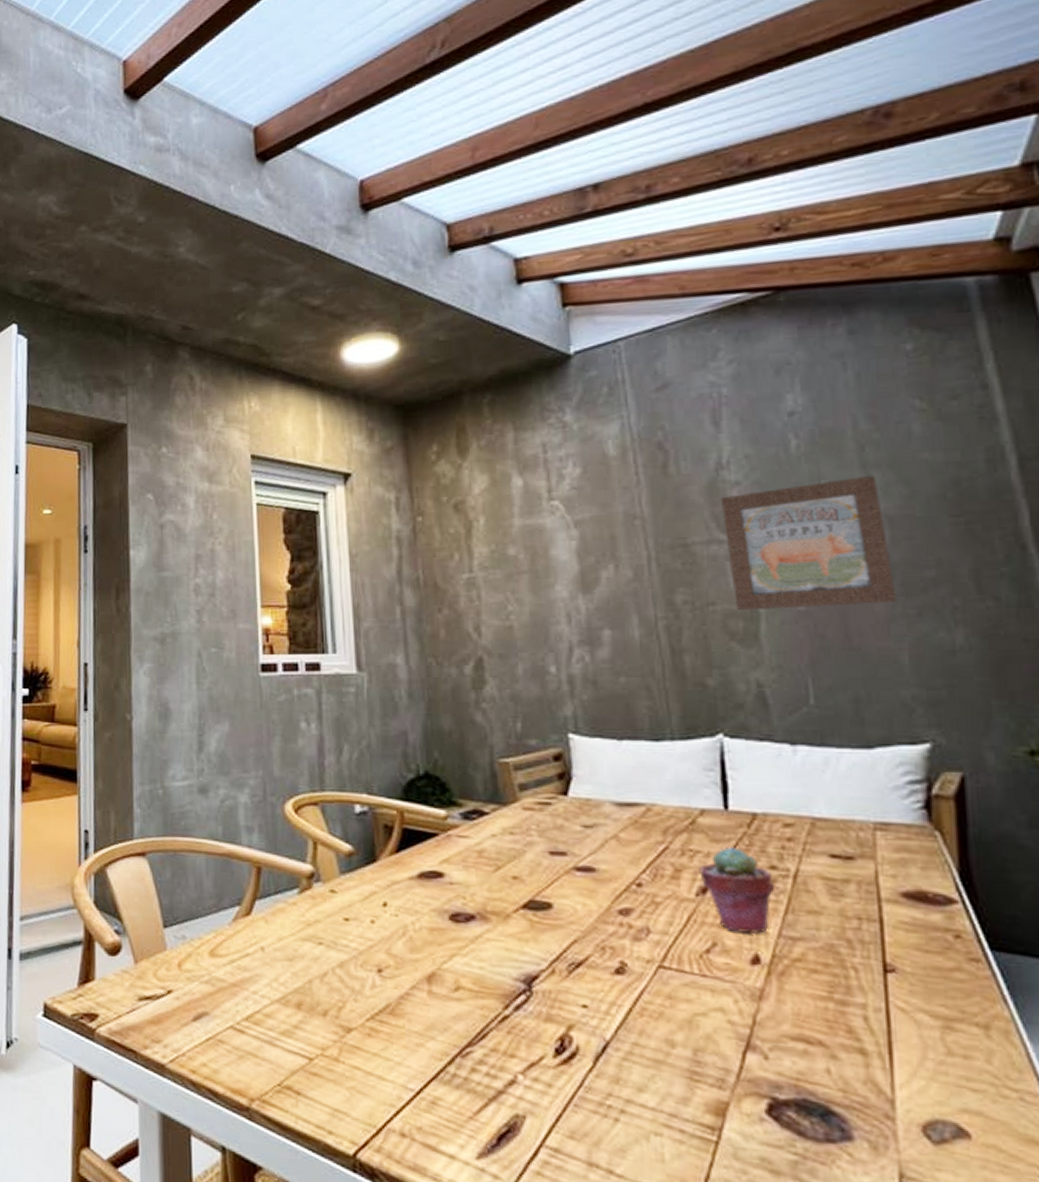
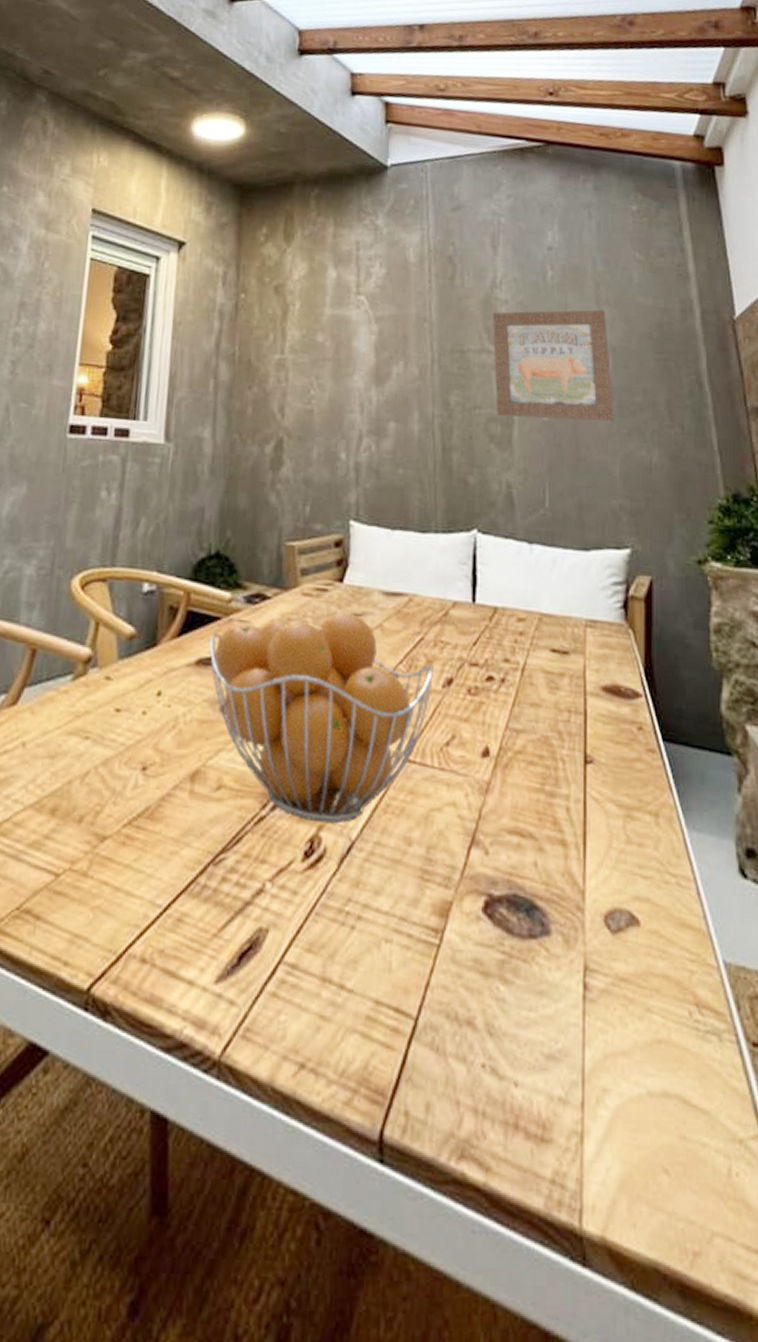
fruit basket: none [429,825,684,1025] -> present [209,613,434,824]
potted succulent: present [699,847,774,935] -> none [447,639,506,727]

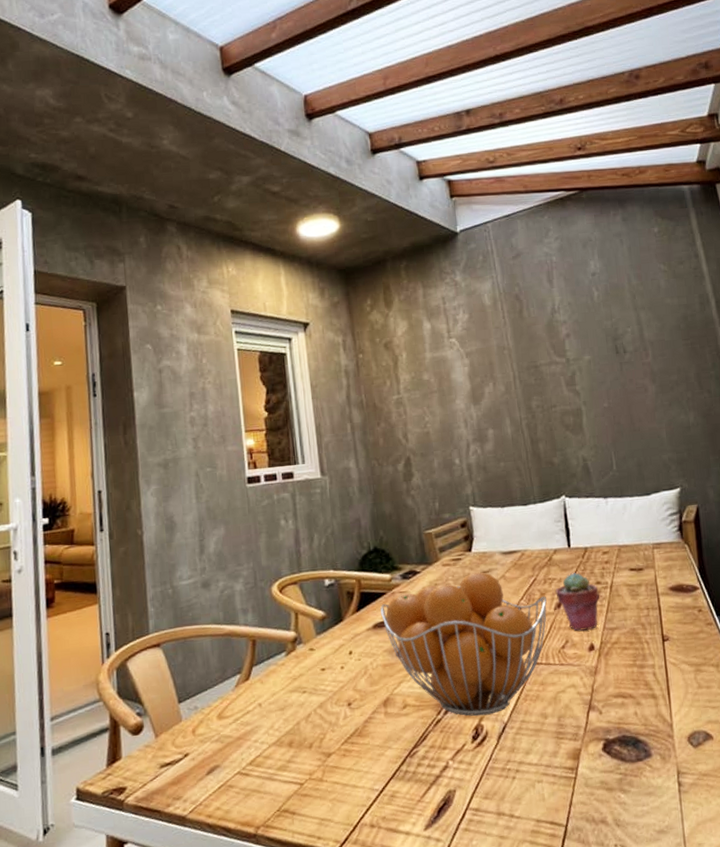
potted succulent: none [447,639,506,727] -> present [555,573,599,631]
wall art: present [493,309,614,422] -> none [556,314,658,410]

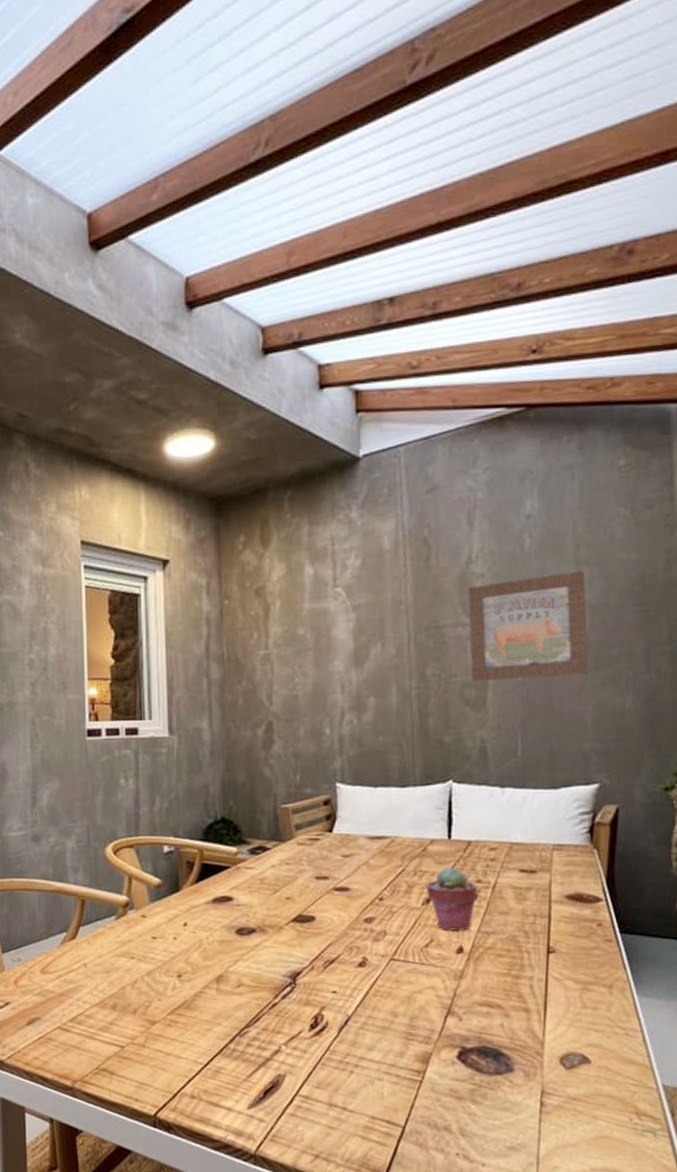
fruit basket: present [380,572,547,716] -> none [222,856,414,1005]
wall art: none [556,314,658,410] -> present [468,570,589,682]

